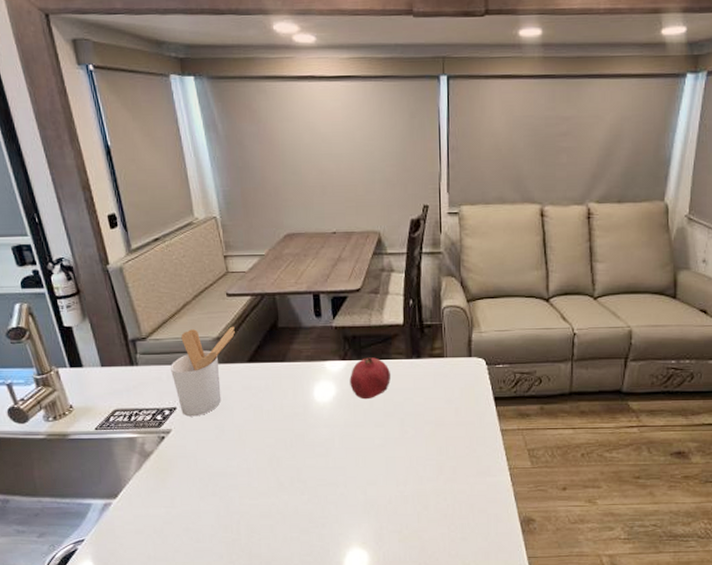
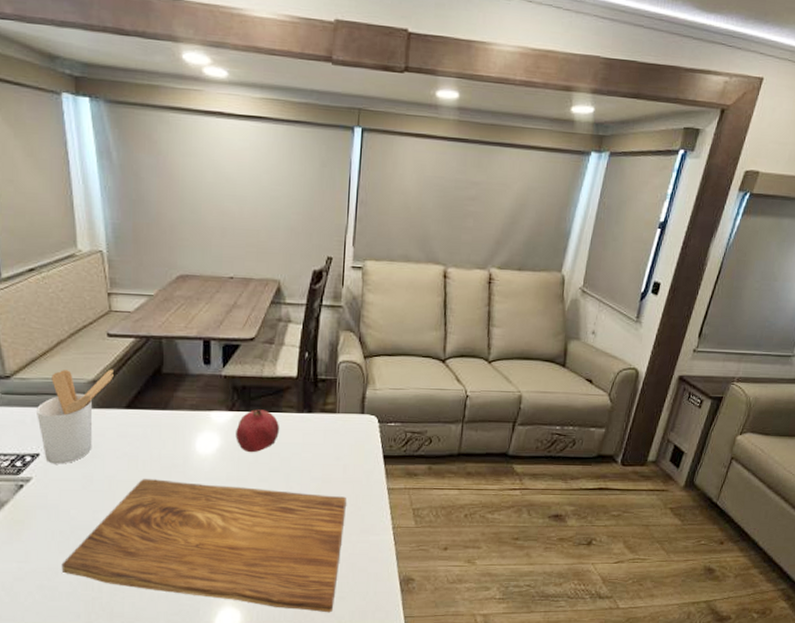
cutting board: none [203,428,461,554] -> present [61,479,346,613]

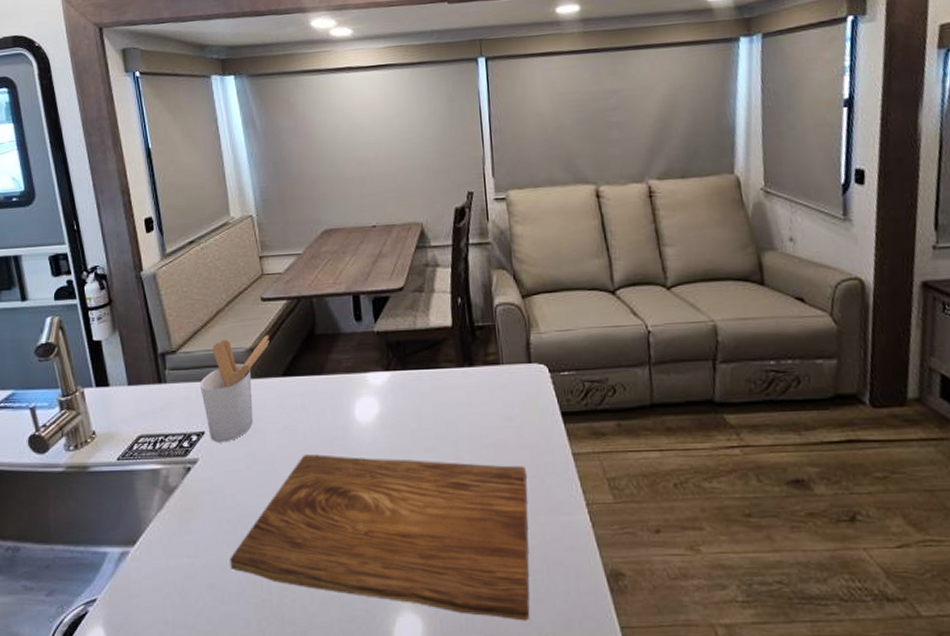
fruit: present [235,409,280,453] -> none [394,367,441,418]

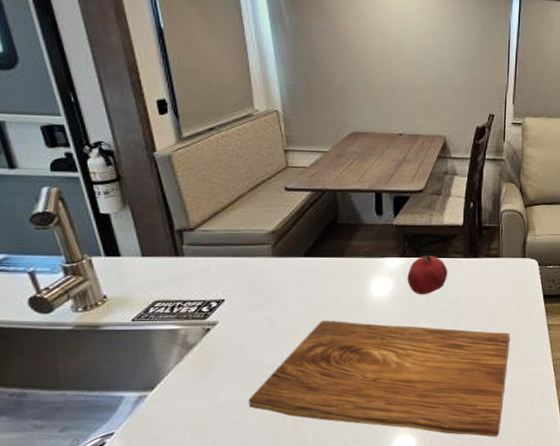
utensil holder: present [200,334,269,443] -> none [220,220,292,309]
fruit: none [394,367,441,418] -> present [407,255,448,295]

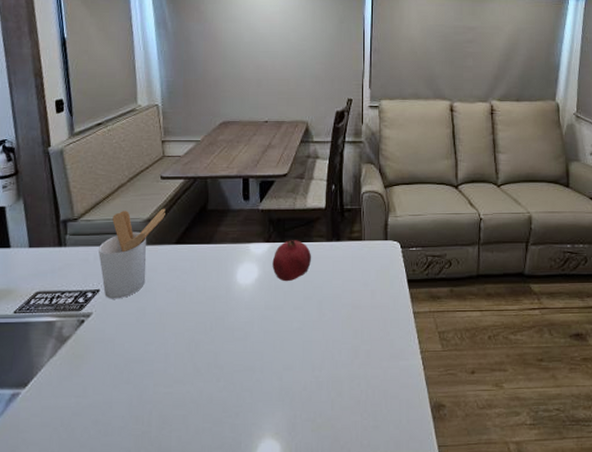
utensil holder: none [220,220,292,309] -> present [98,208,166,299]
cutting board: present [248,321,510,437] -> none [115,310,375,444]

